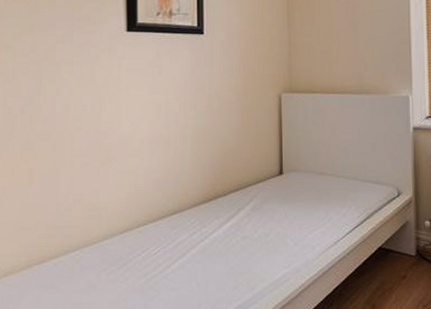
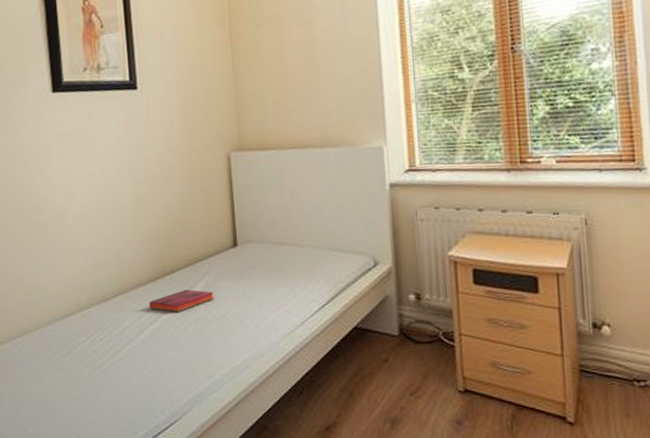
hardback book: none [201,211,260,231] -> present [148,289,214,313]

